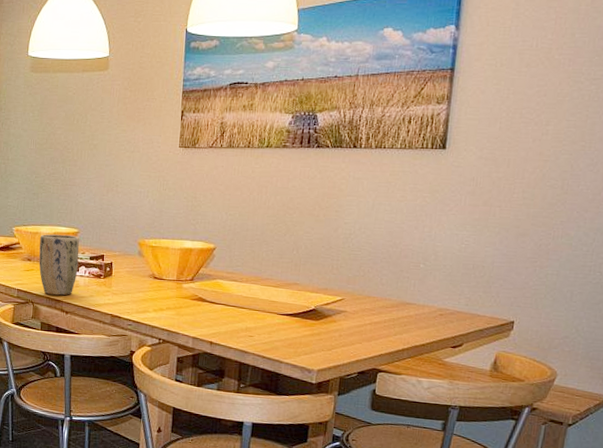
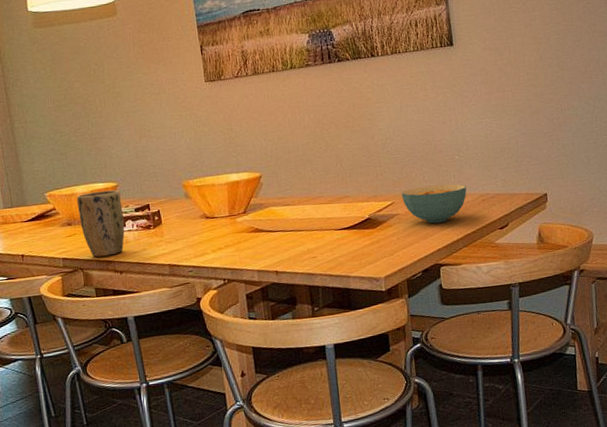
cereal bowl: none [353,288,426,329] -> present [401,184,467,224]

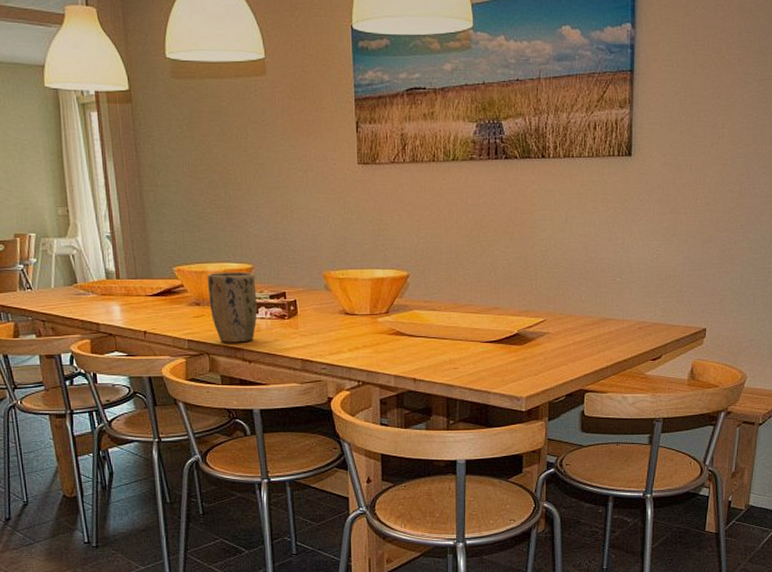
cereal bowl: present [401,184,467,224] -> none [554,306,625,347]

